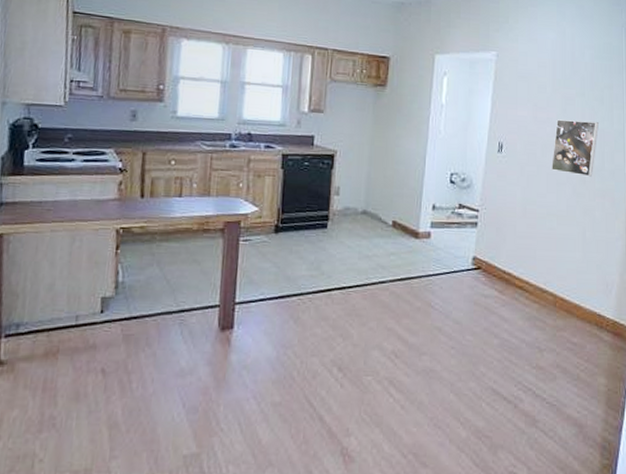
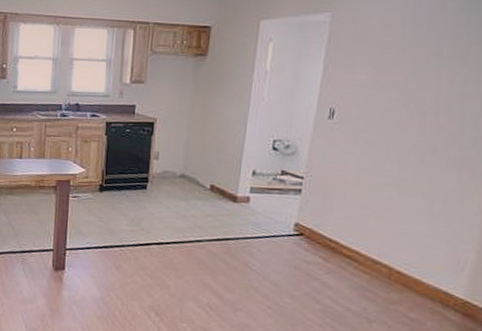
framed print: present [552,119,599,177] -> none [394,82,460,145]

